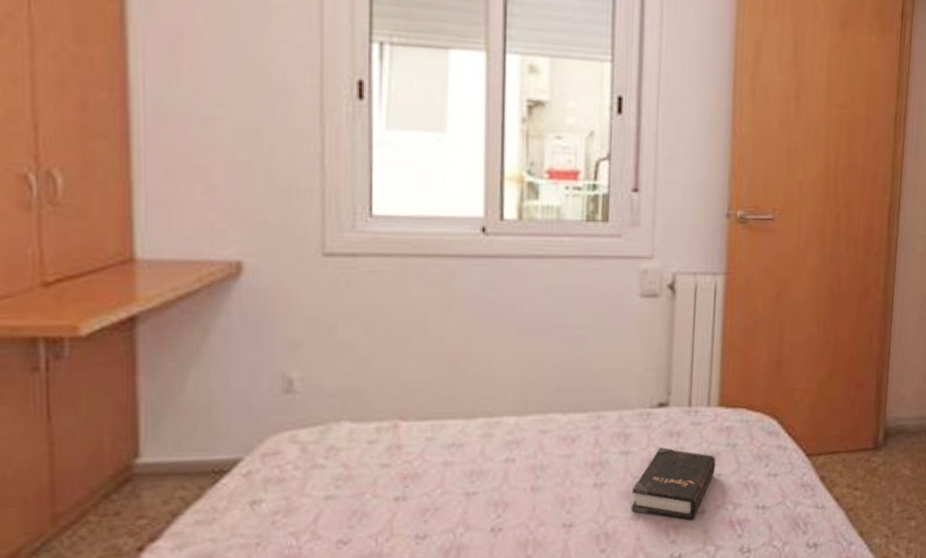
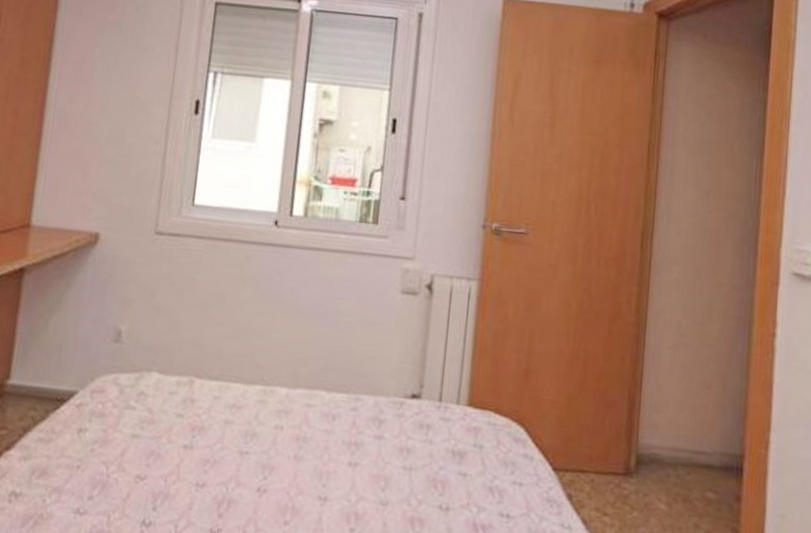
hardback book: present [631,447,716,521] -> none [380,437,463,516]

